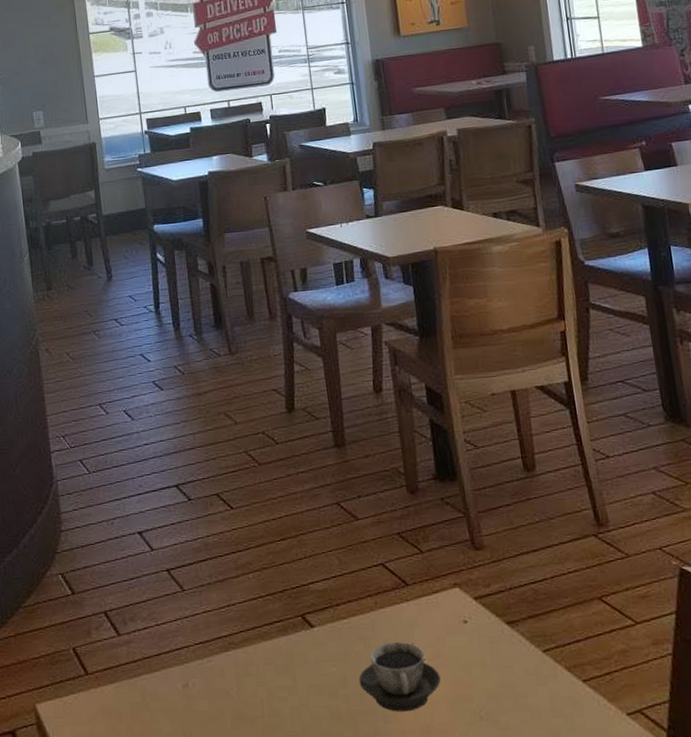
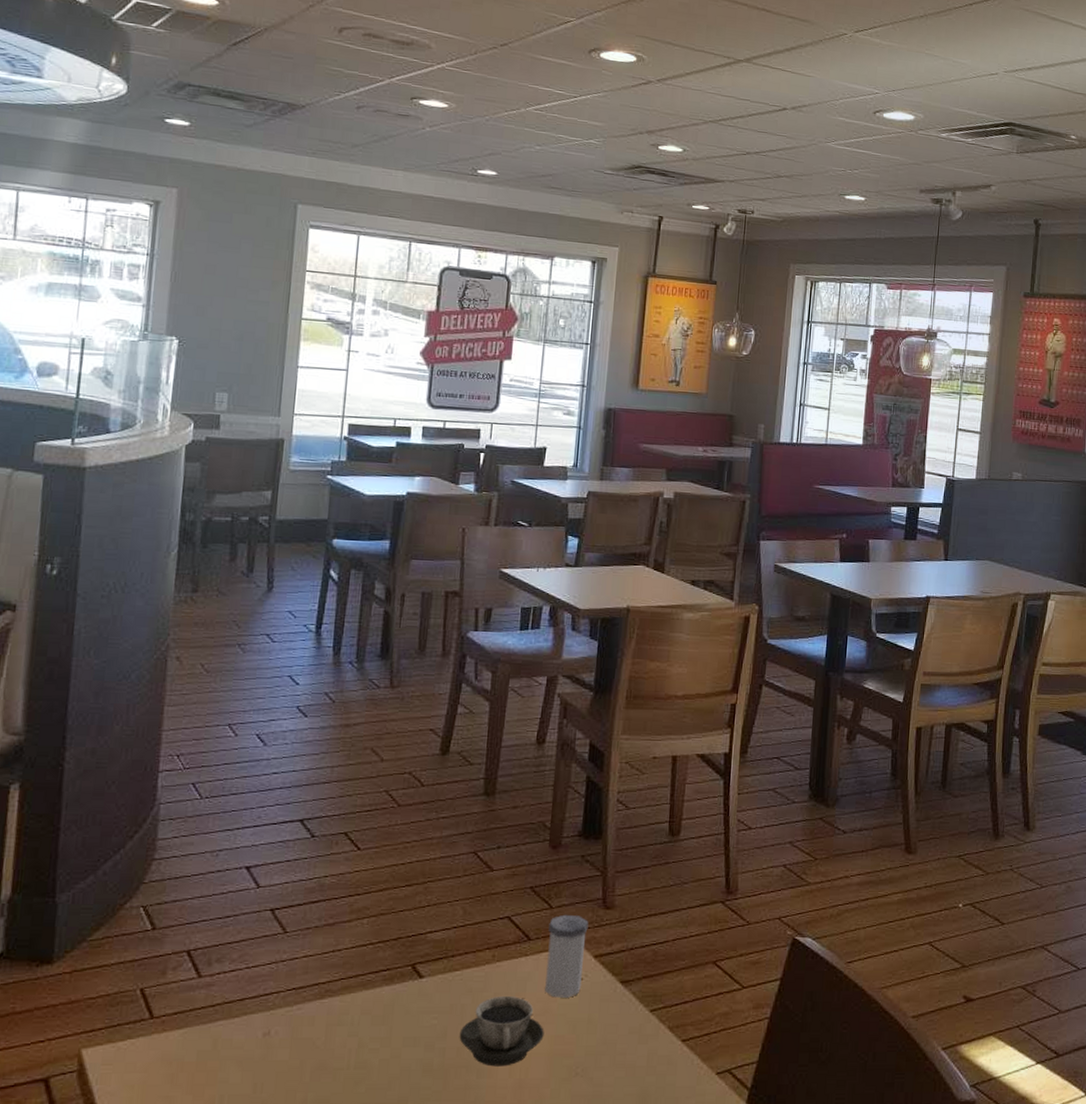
salt shaker: none [423,557,468,642] -> present [545,914,589,998]

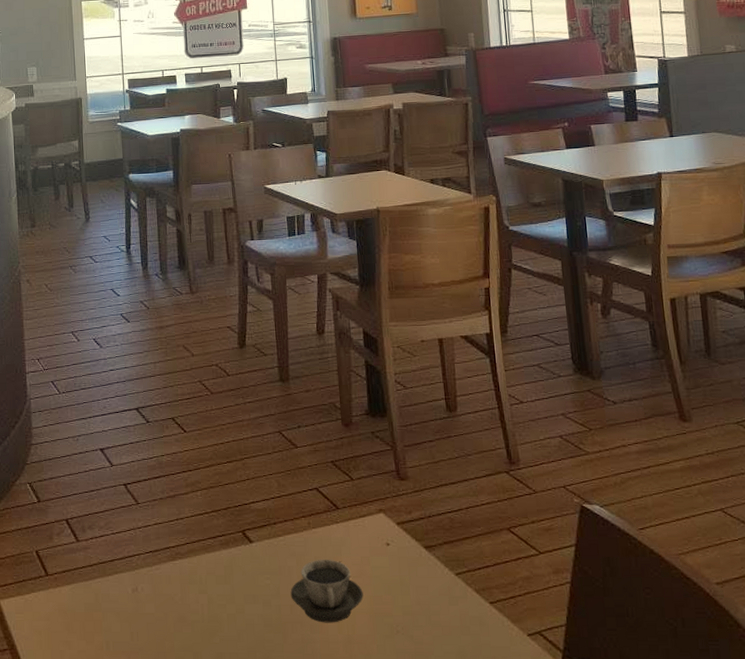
salt shaker: present [545,914,589,998] -> none [352,485,389,561]

